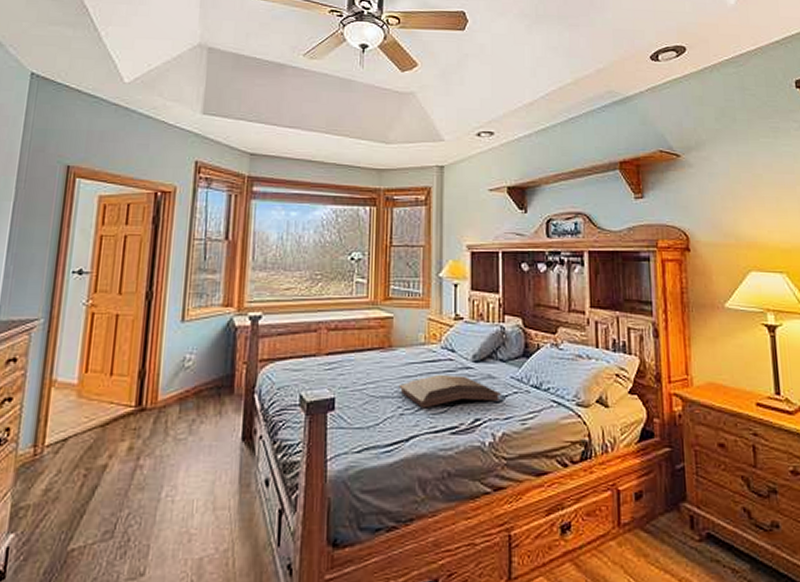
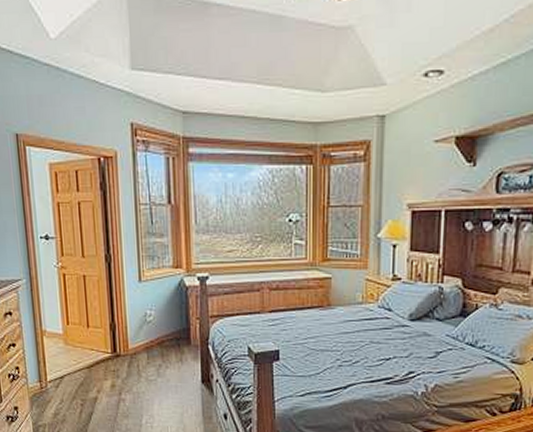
serving tray: present [398,375,501,408] -> none [337,332,436,361]

